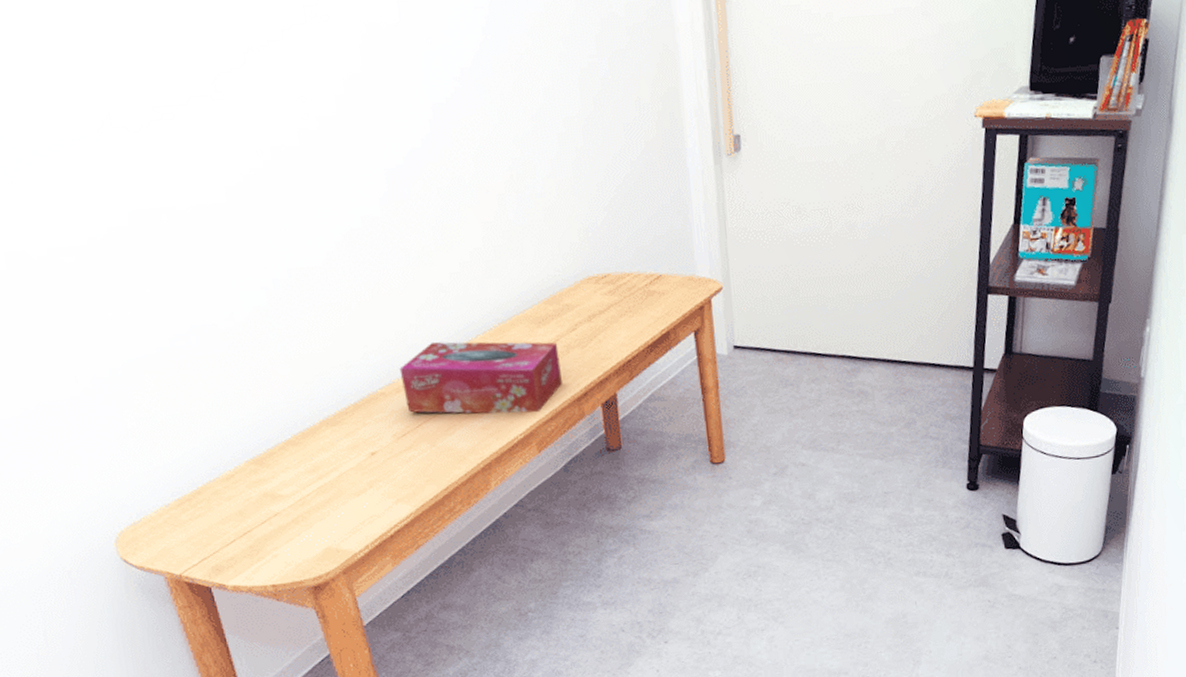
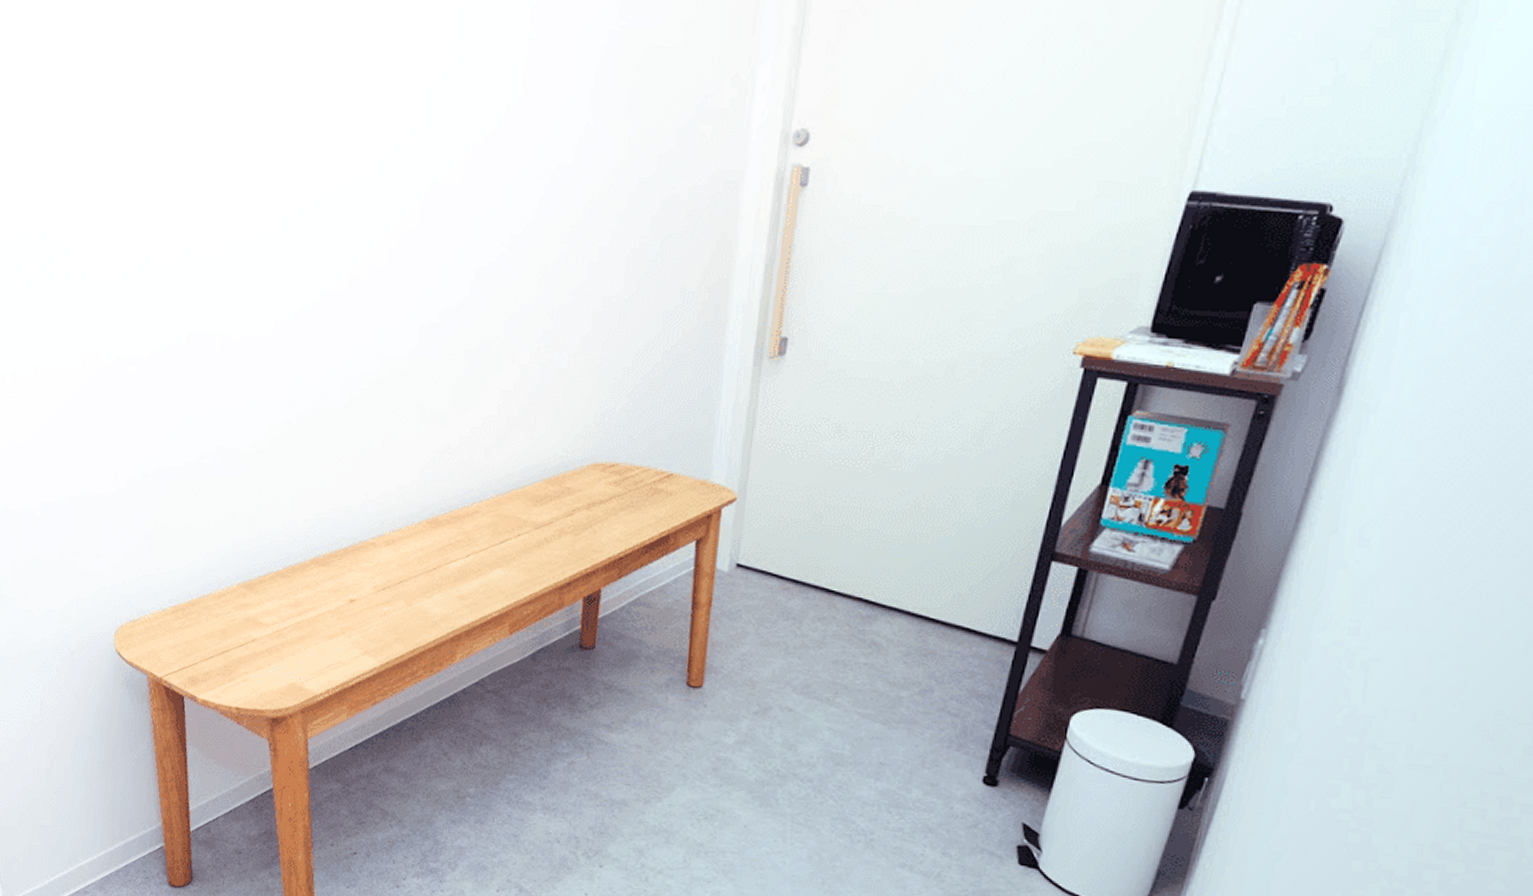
tissue box: present [399,341,562,414] -> none [392,501,551,593]

